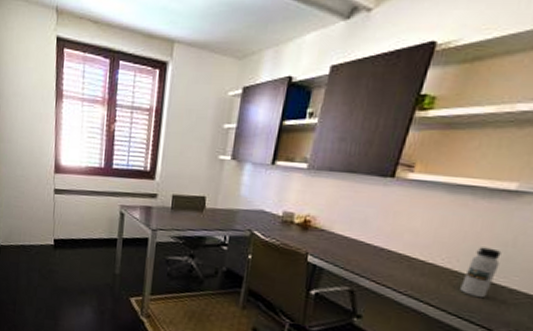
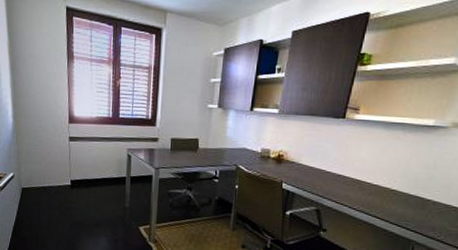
water bottle: present [460,247,501,298] -> none [398,170,426,210]

